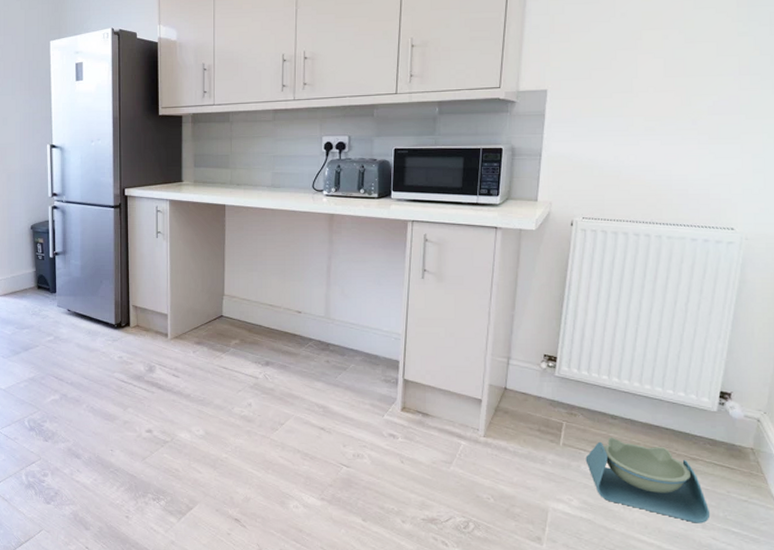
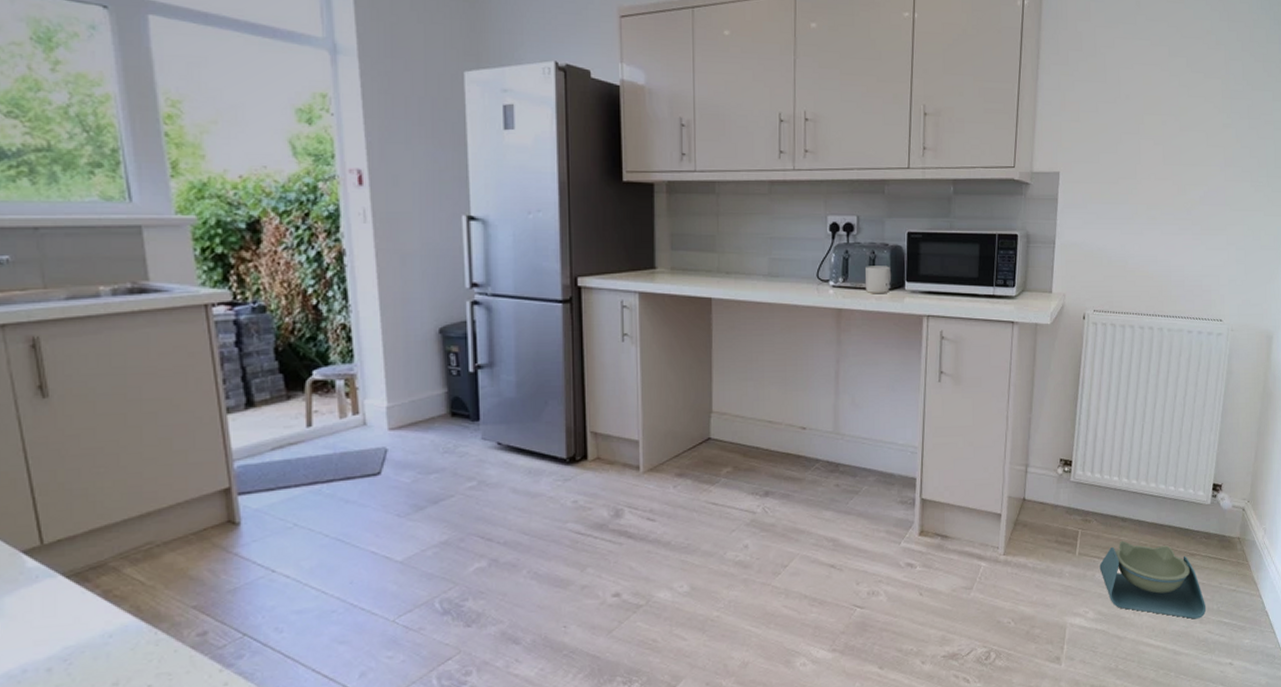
mug: none [354,178,379,202] -> present [864,266,892,294]

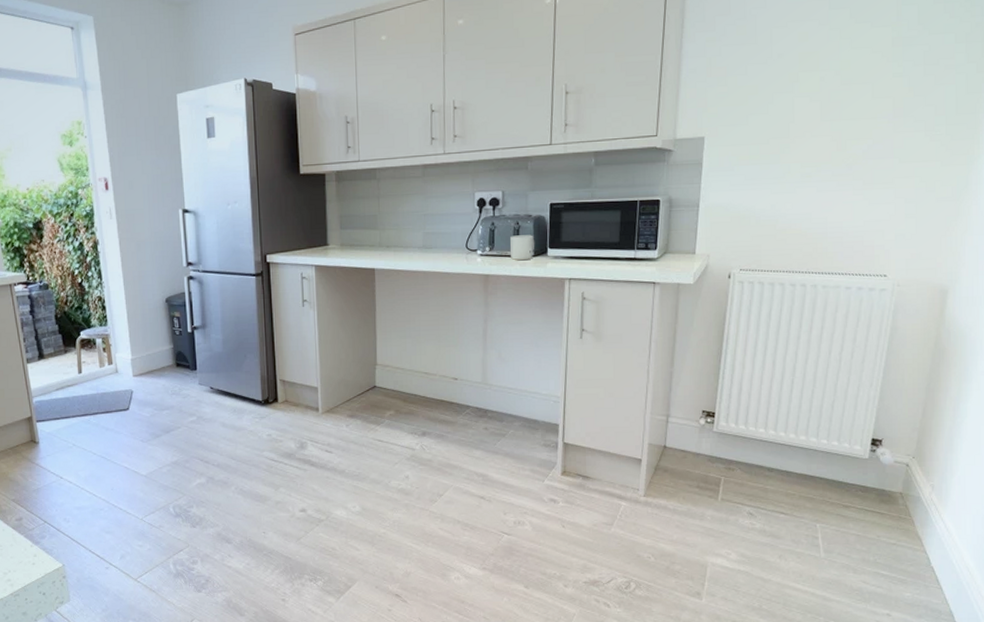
pet bowl: present [1099,540,1207,619] -> none [743,489,861,569]

